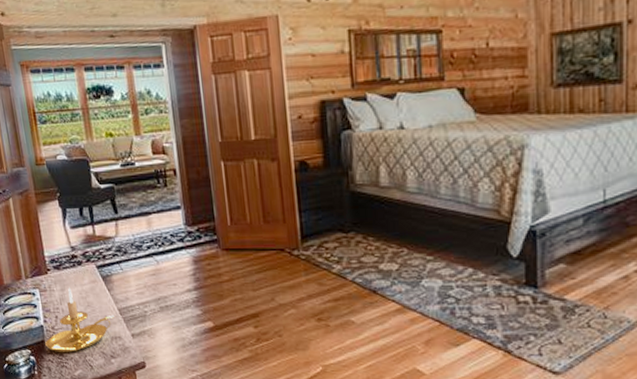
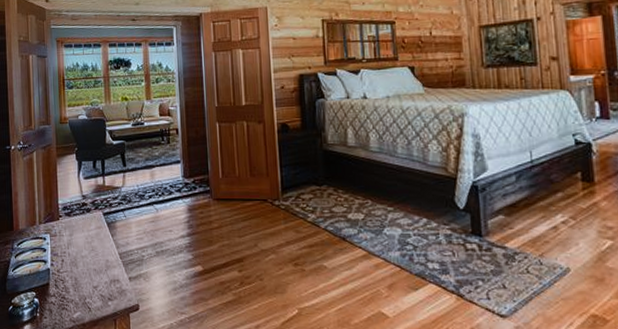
candle holder: present [45,287,114,353] -> none [50,232,115,296]

